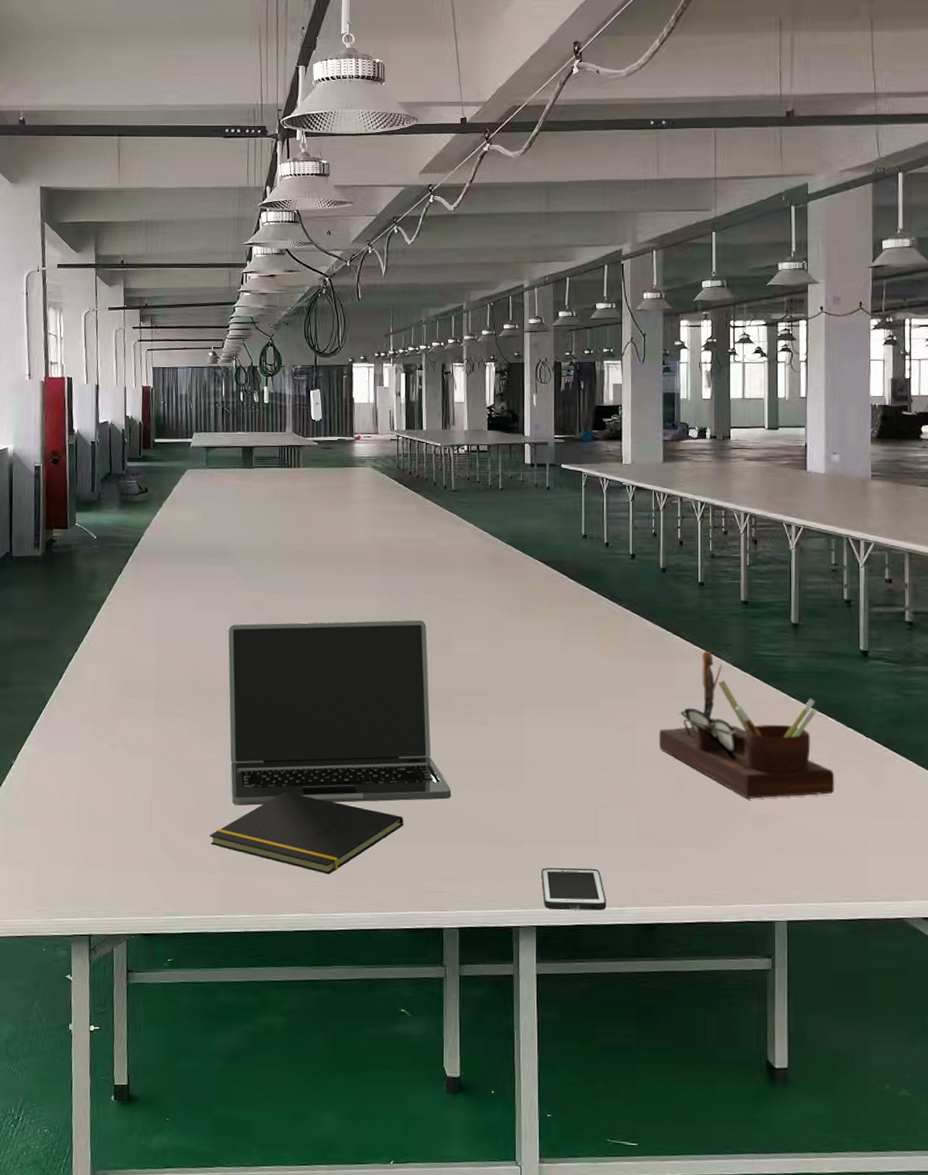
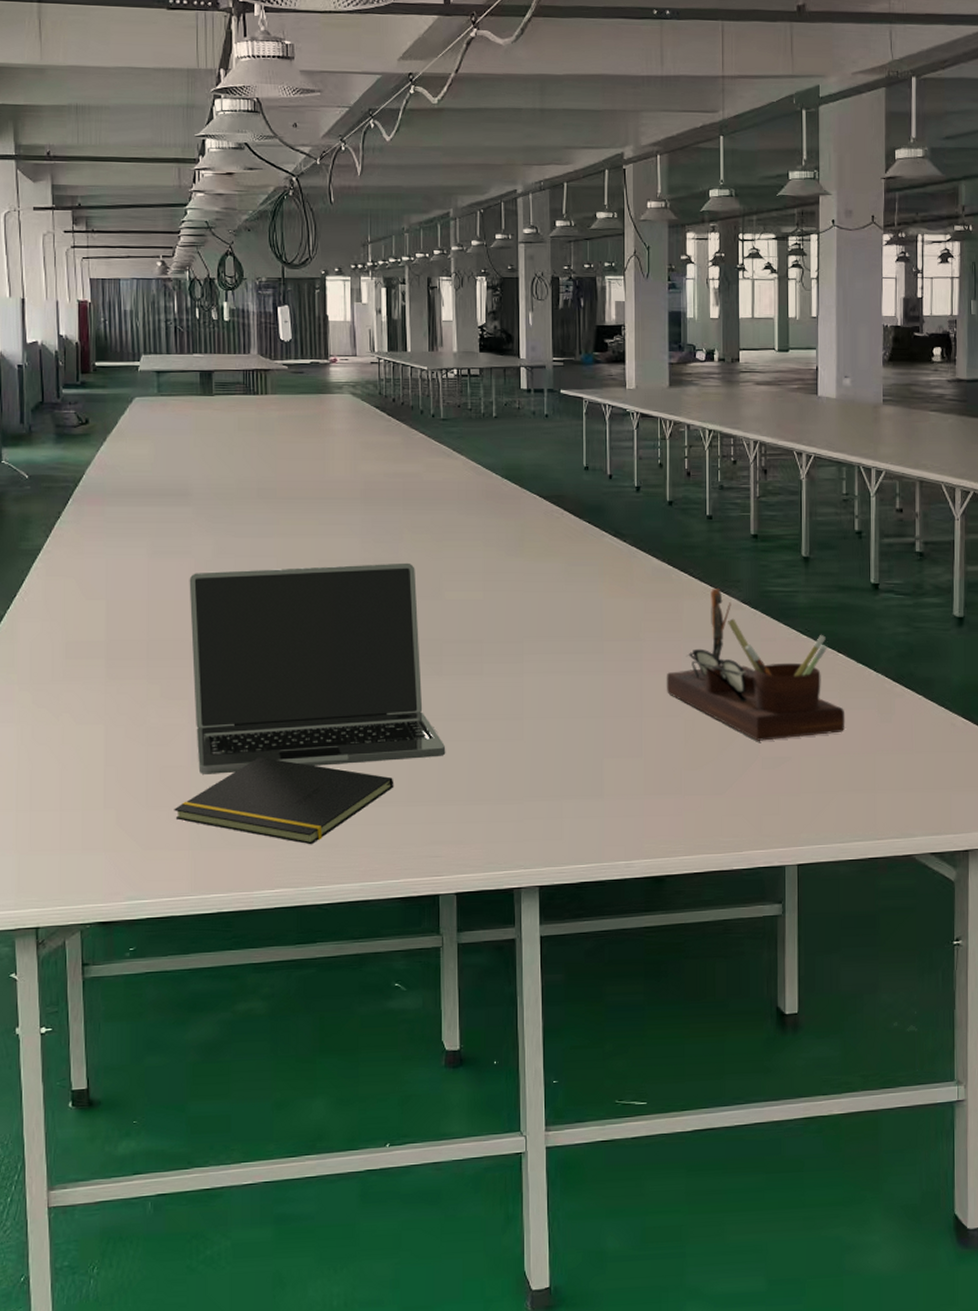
cell phone: present [541,868,607,911] -> none [544,822,613,867]

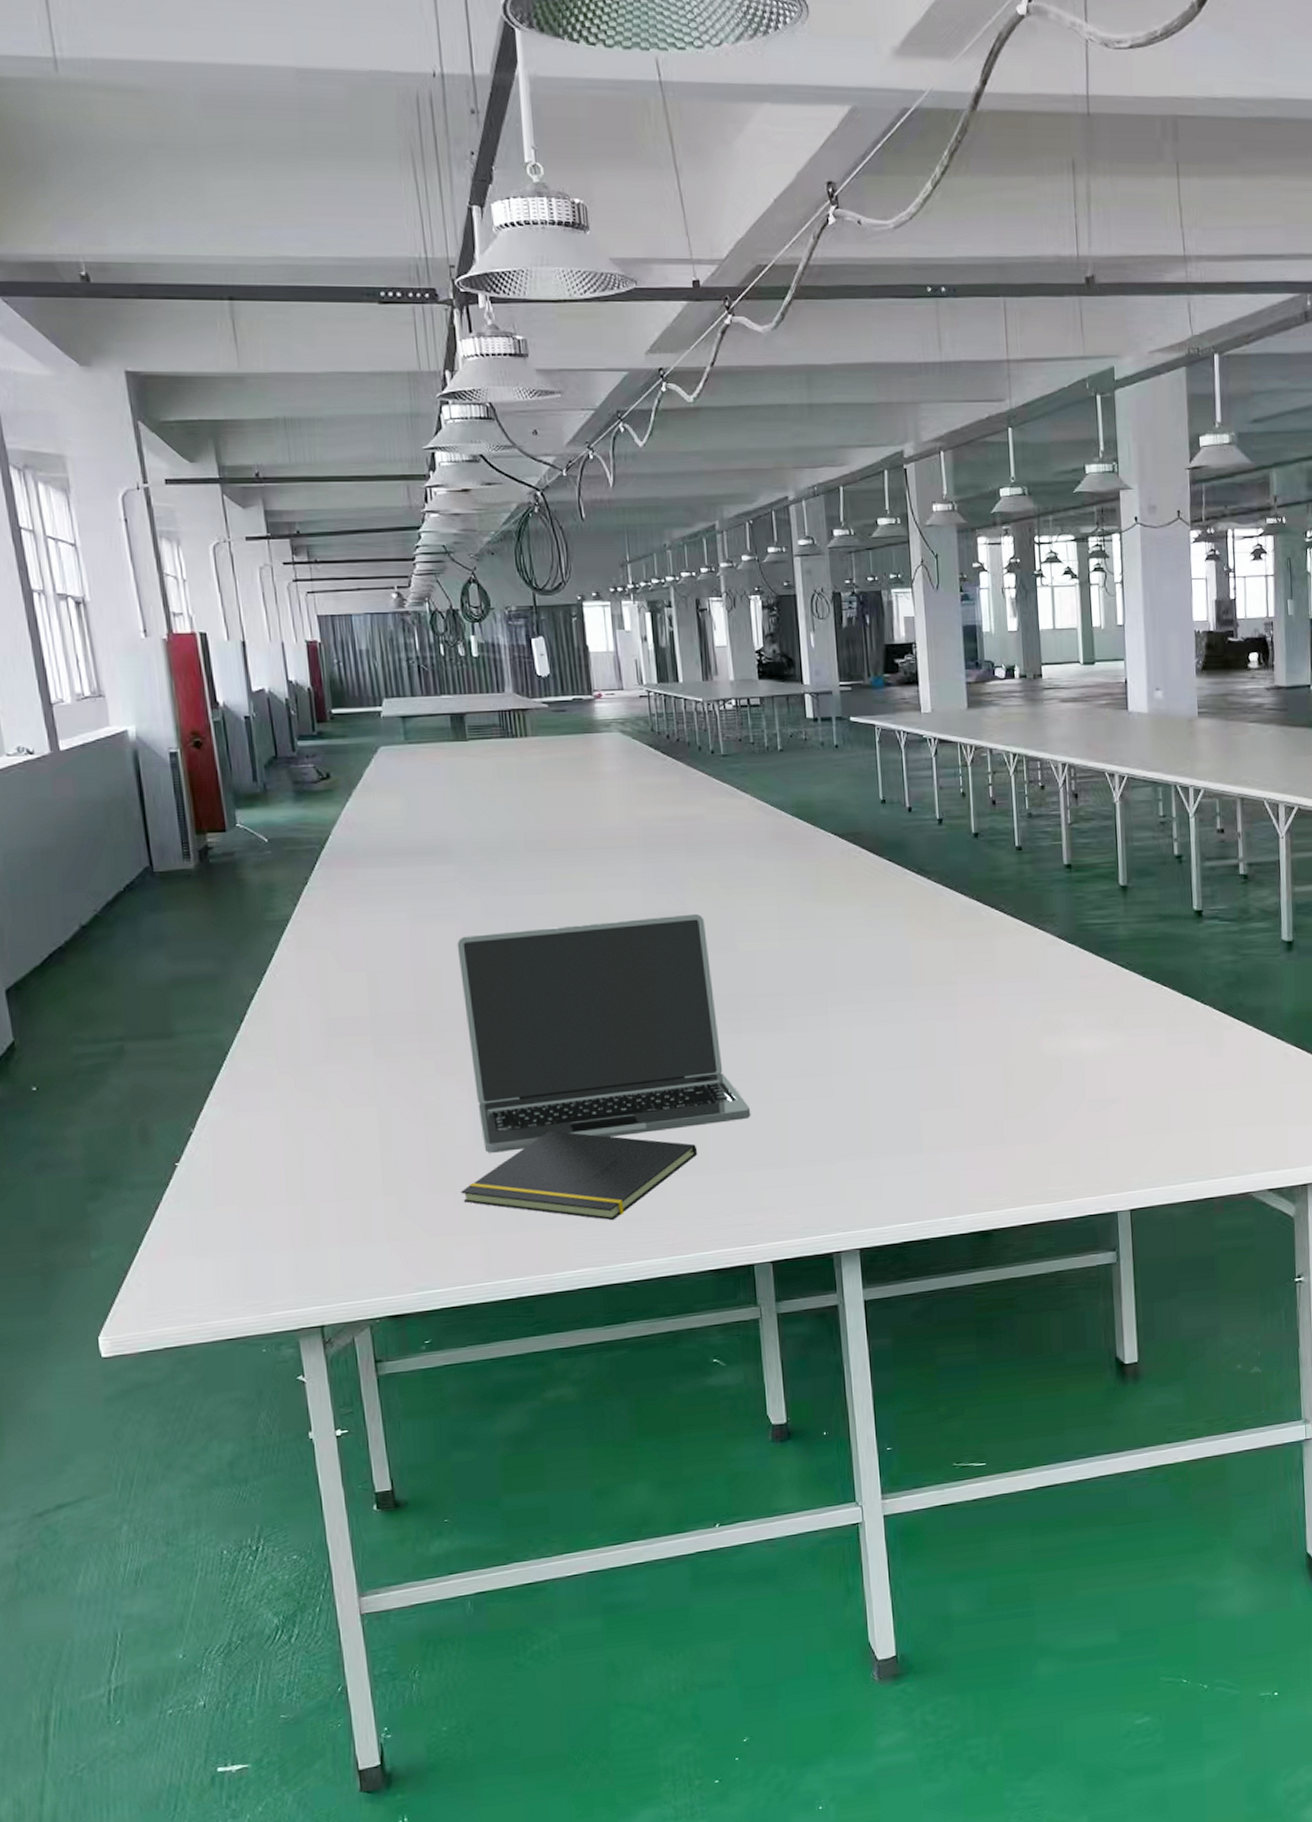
desk organizer: present [666,589,845,741] -> none [981,924,1174,1083]

